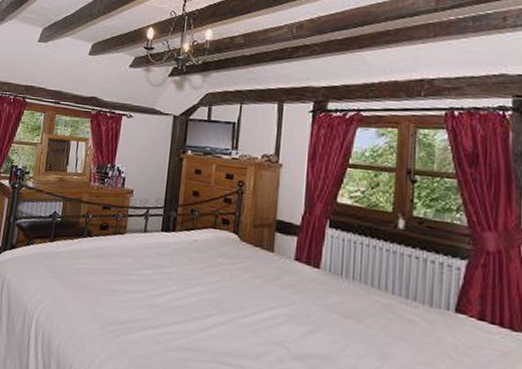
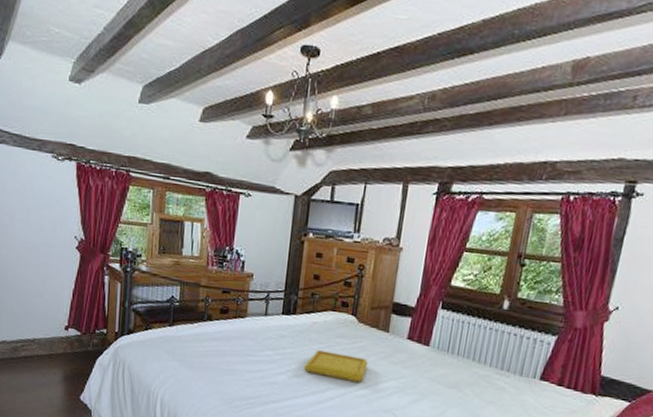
serving tray: none [184,270,254,309] -> present [304,350,368,383]

